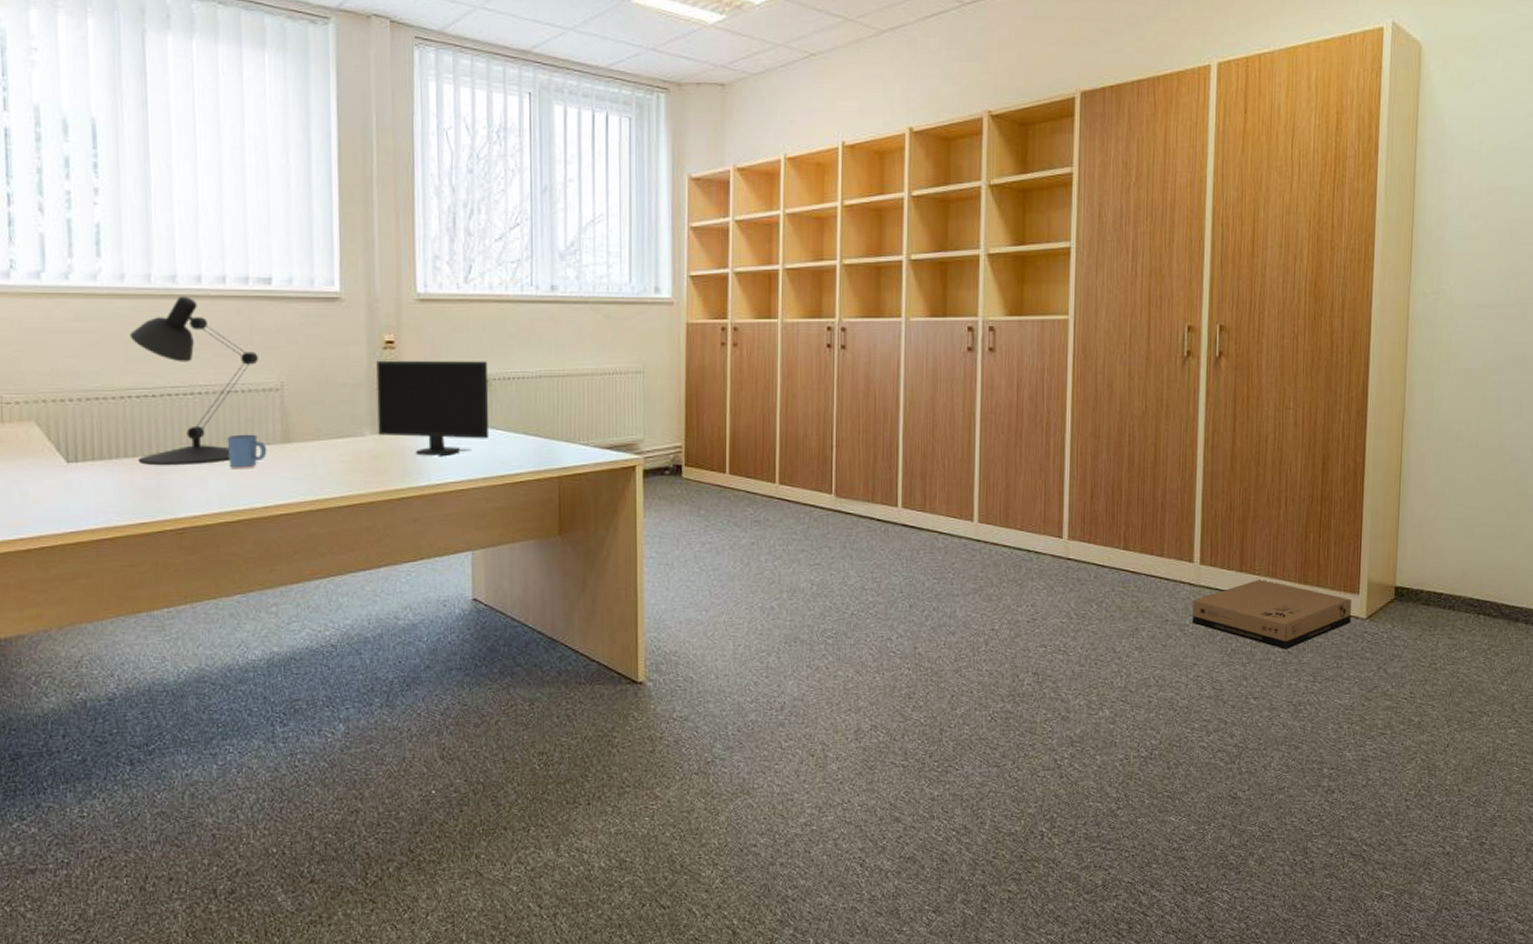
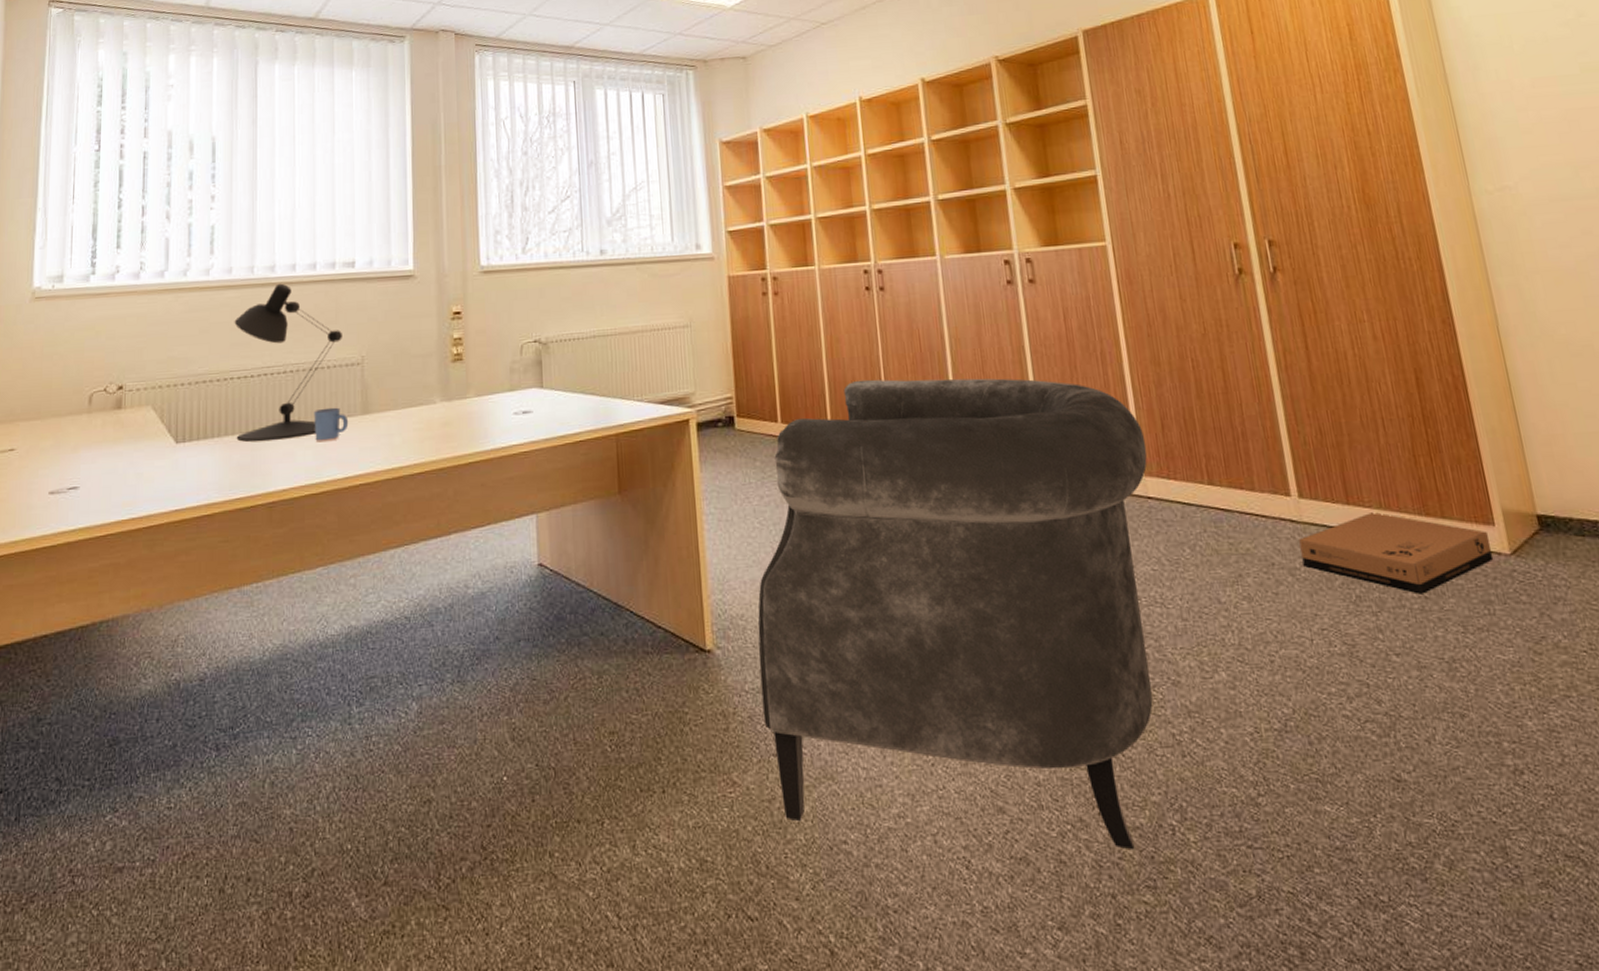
monitor: present [376,360,490,456] -> none [445,325,549,420]
chair: none [688,436,1074,850] -> present [757,378,1153,849]

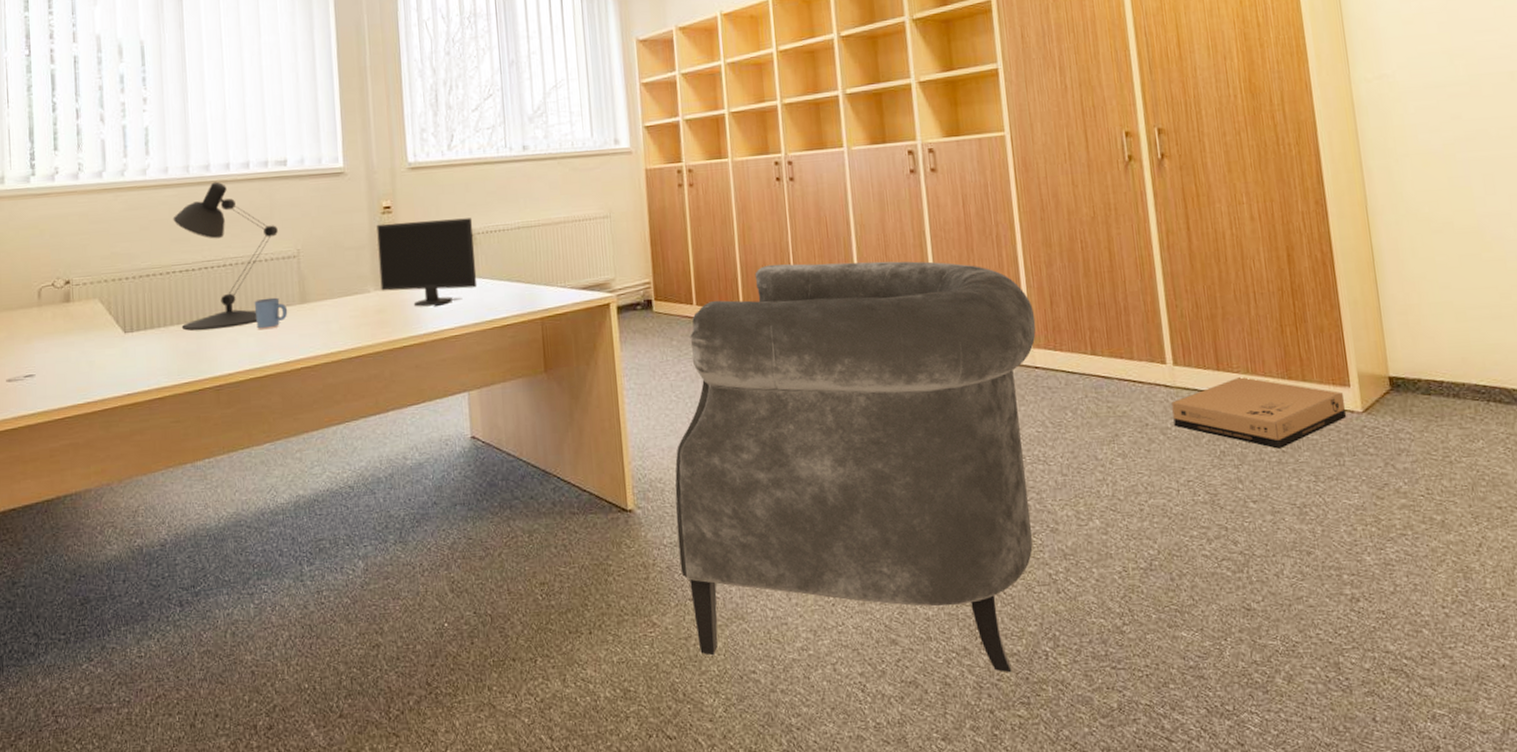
monitor: none [445,325,549,420] -> present [376,218,478,307]

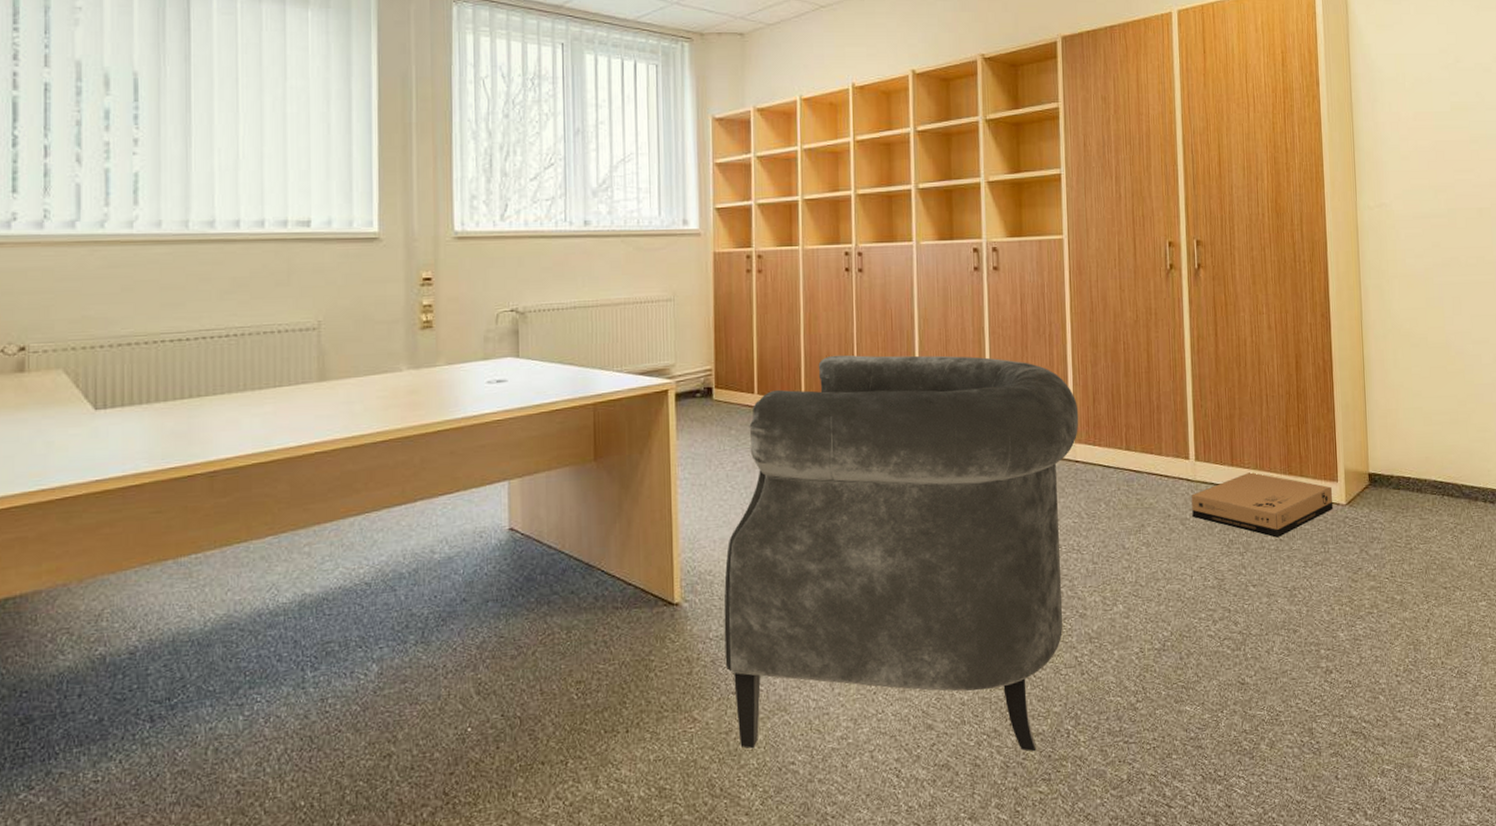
desk lamp: present [173,181,278,332] -> none [165,240,295,410]
mug: present [254,297,288,330] -> none [262,373,303,410]
monitor: present [376,218,478,307] -> none [414,294,526,389]

